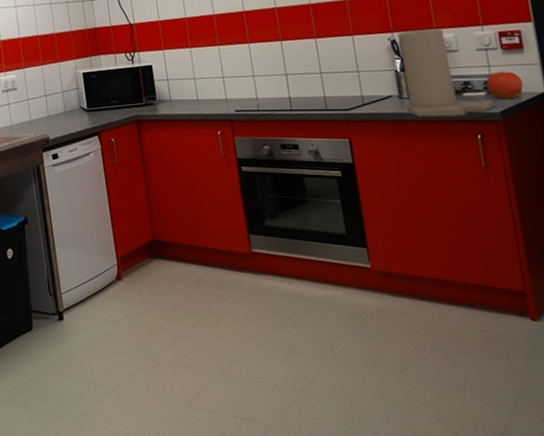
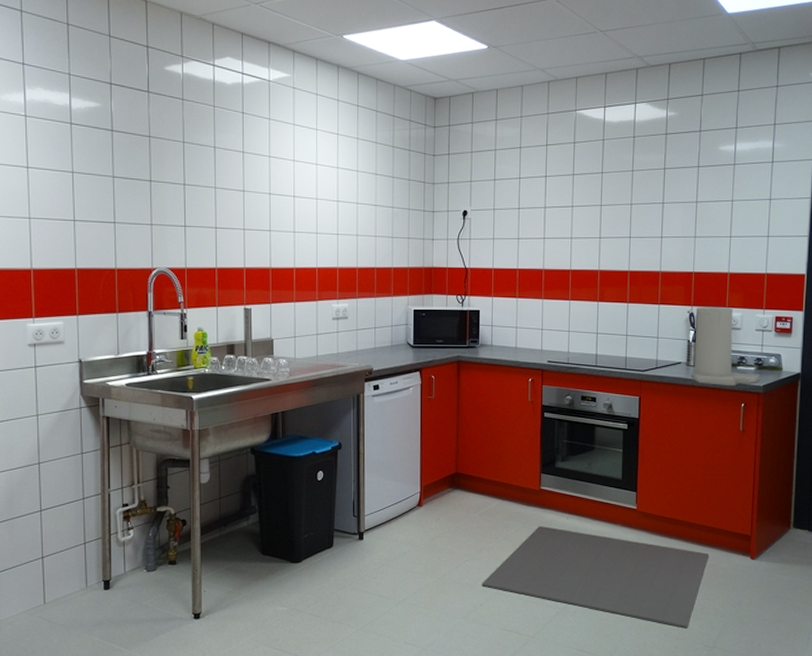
floor mat: none [201,293,476,411] -> present [481,525,709,629]
fruit: present [486,71,524,100] -> none [757,351,786,375]

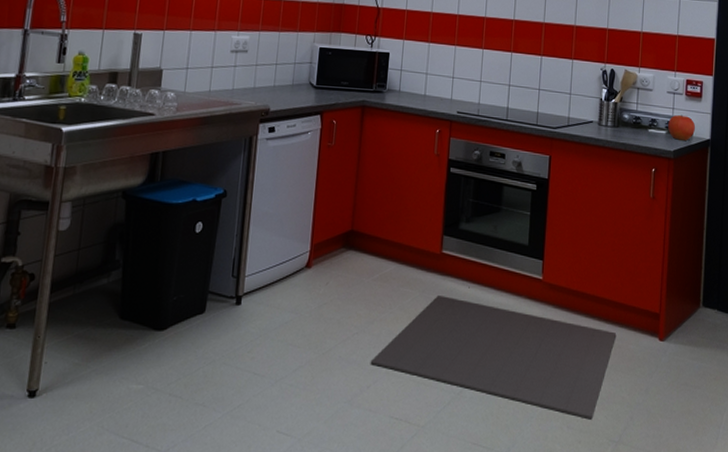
paper towel: present [691,306,760,387] -> none [603,64,671,150]
fruit: none [757,351,786,375] -> present [668,114,696,141]

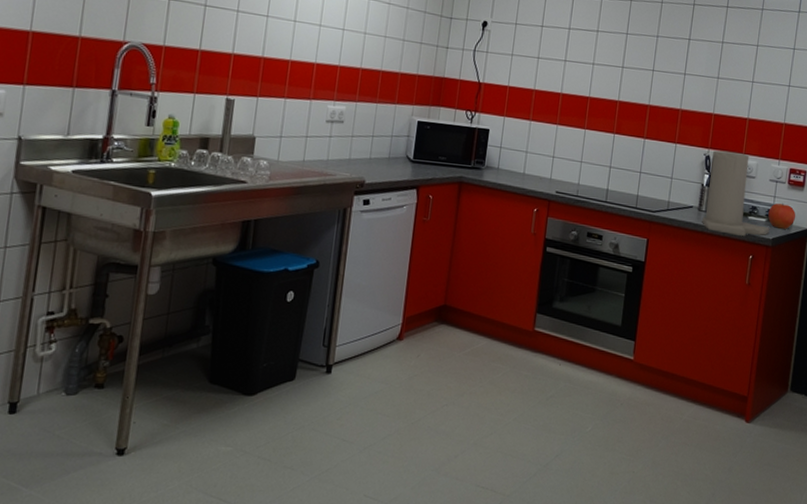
floor mat: present [370,294,617,420] -> none [458,370,704,495]
paper towel: none [603,64,671,150] -> present [702,150,770,237]

